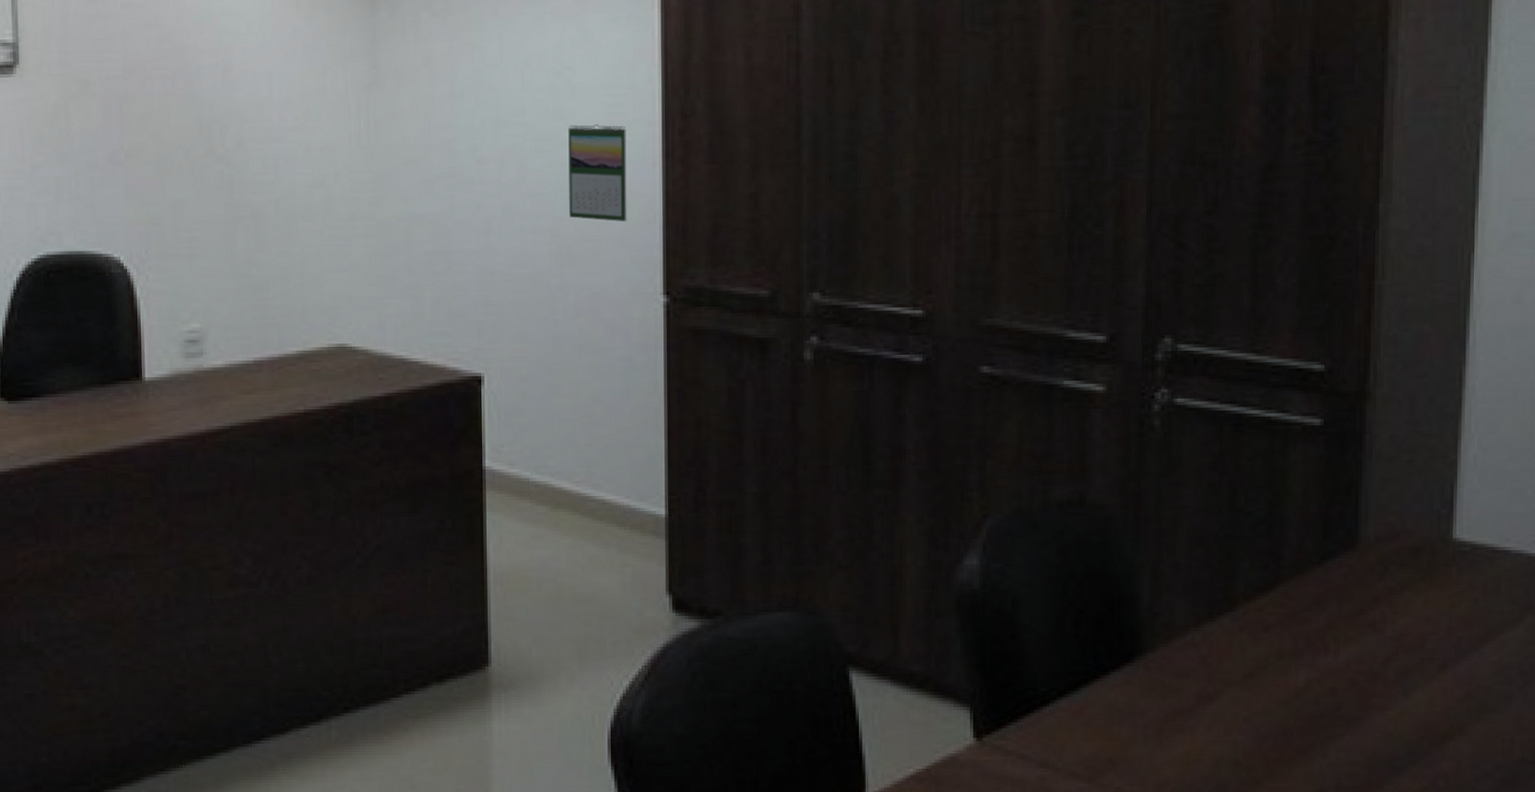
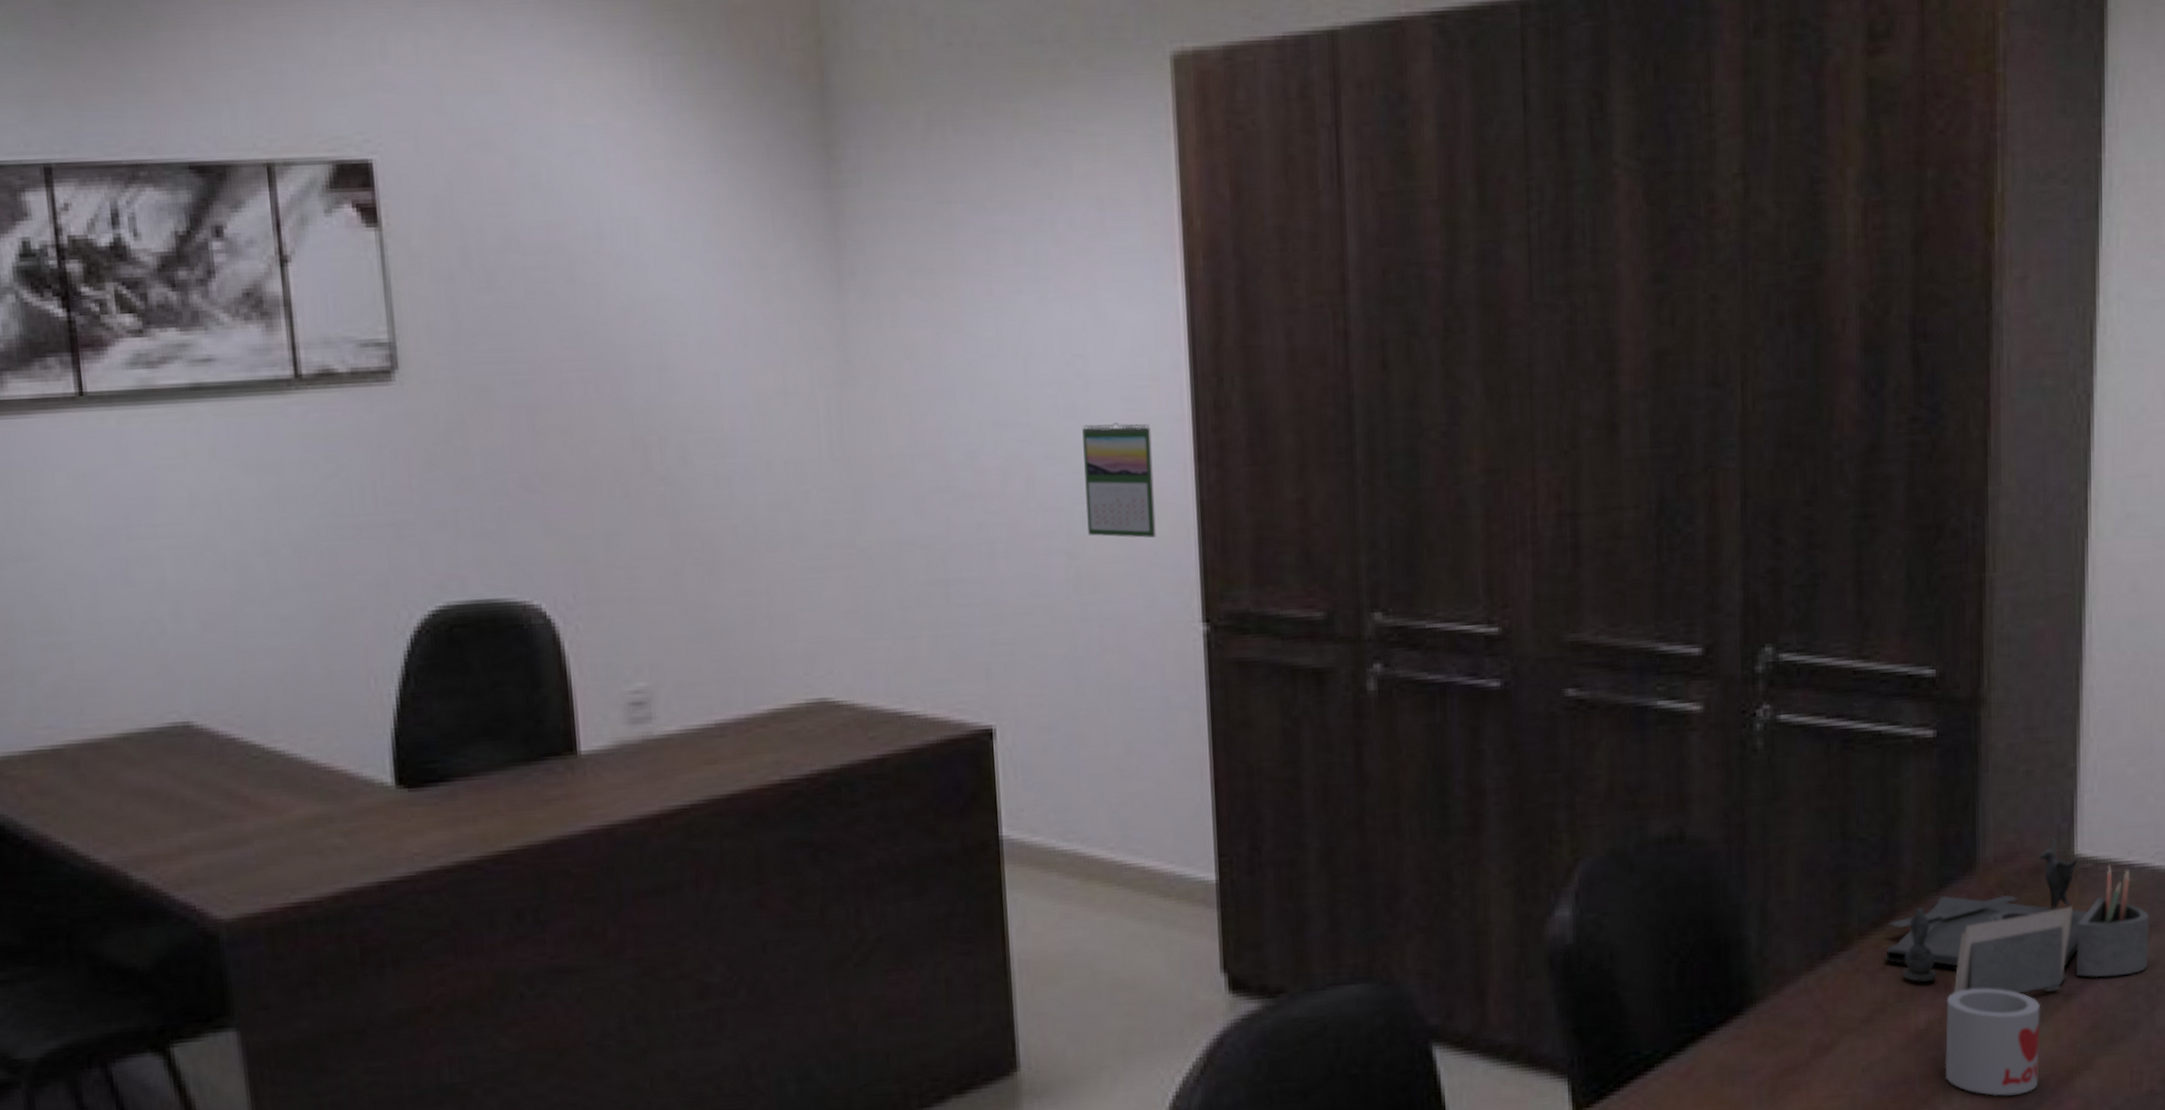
desk organizer: none [1268,523,1525,661] -> present [1884,838,2150,994]
mug: none [1322,654,1417,753] -> present [1944,988,2041,1096]

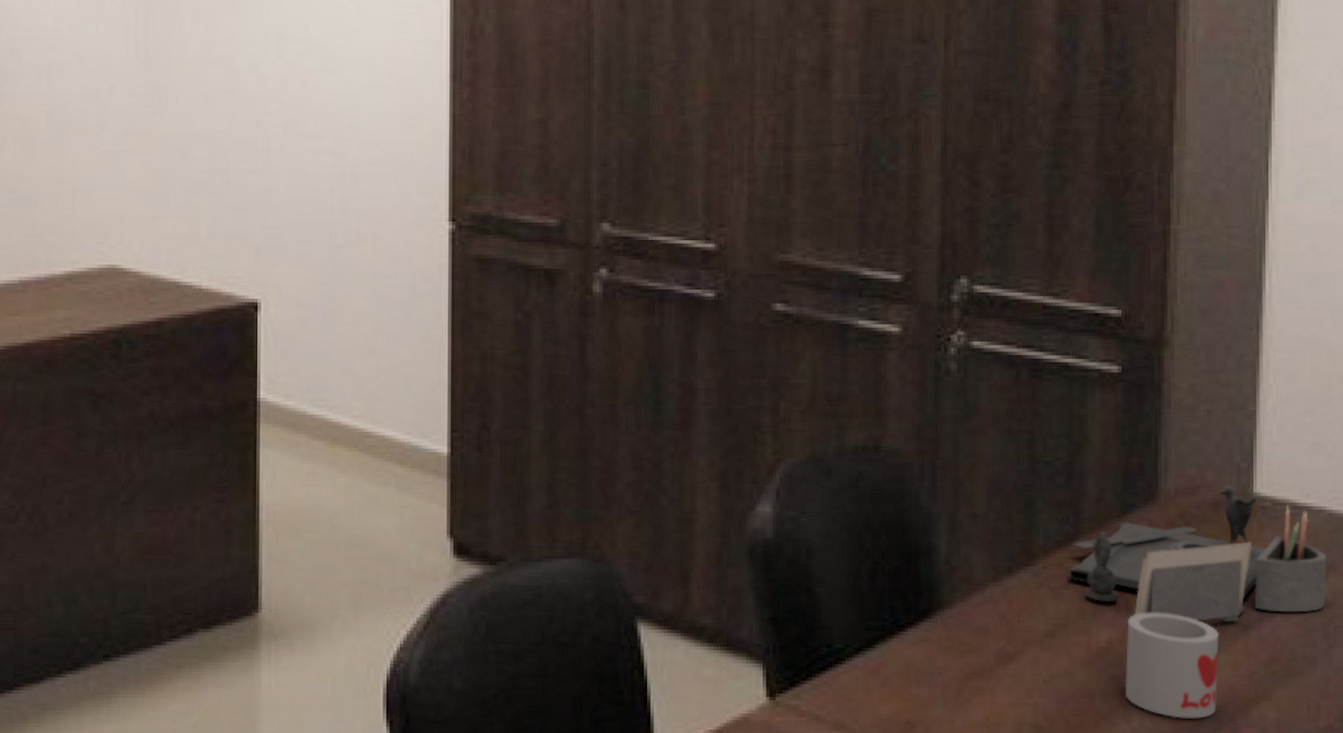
calendar: present [1082,423,1156,538] -> none [352,43,413,144]

